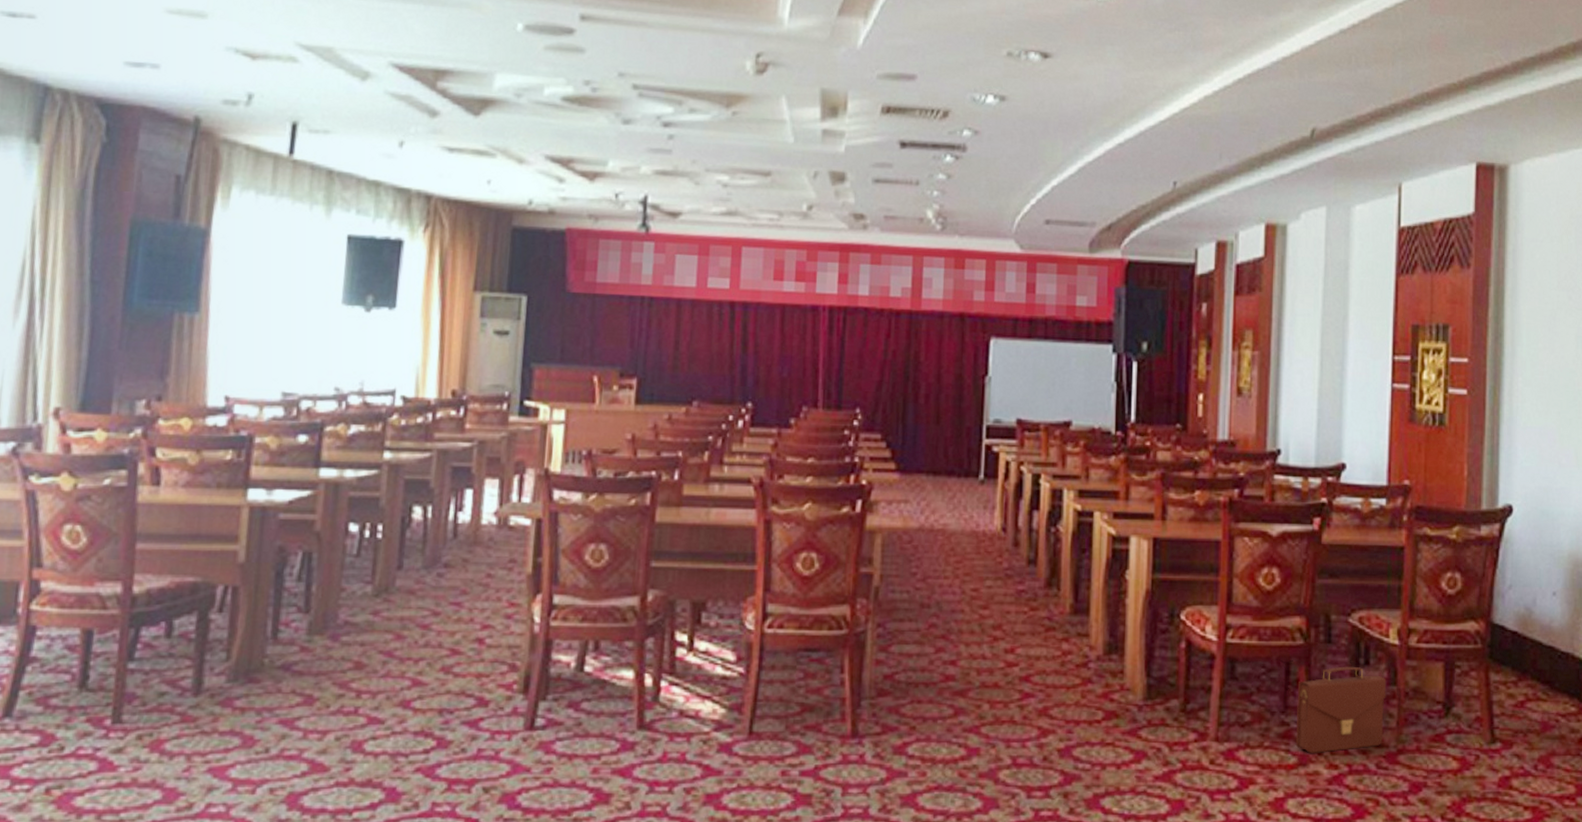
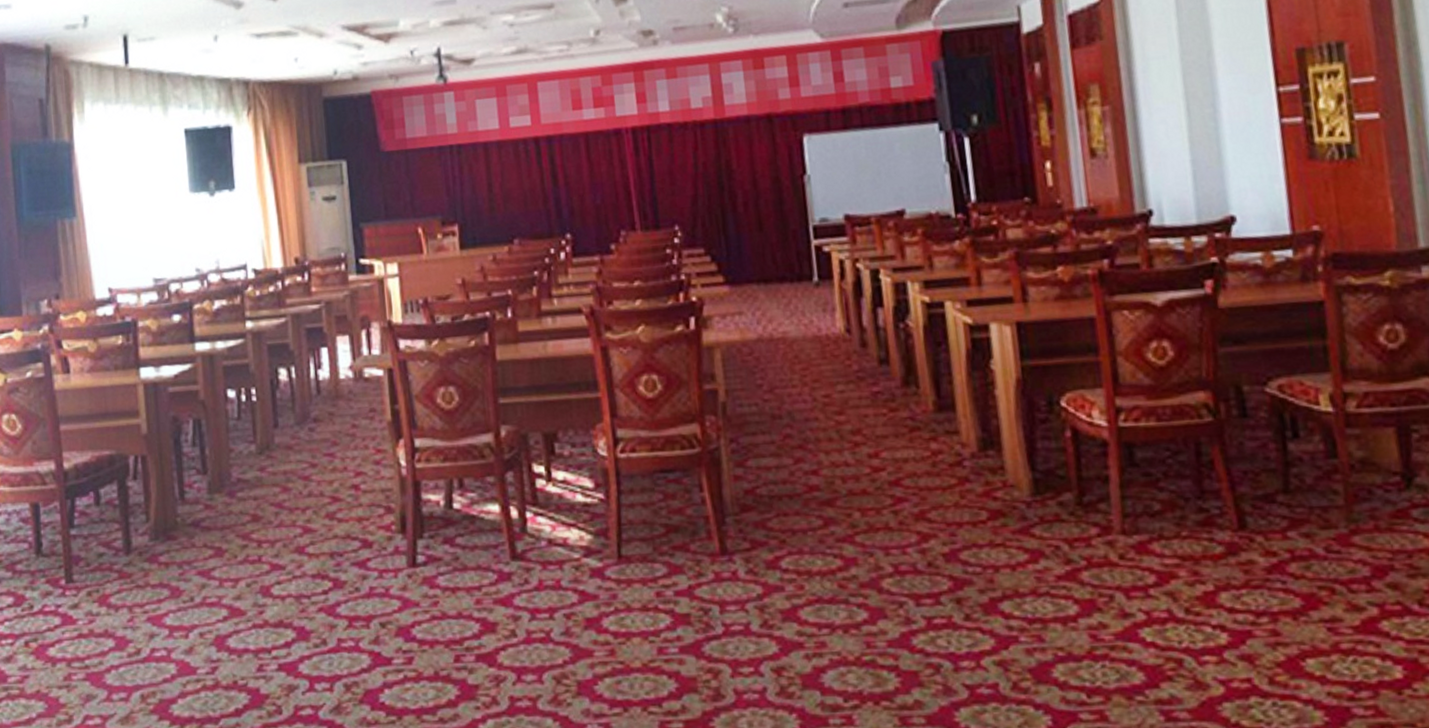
briefcase: present [1295,666,1387,754] -> none [1213,440,1329,542]

